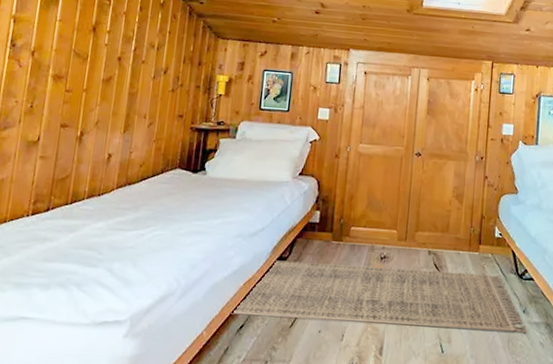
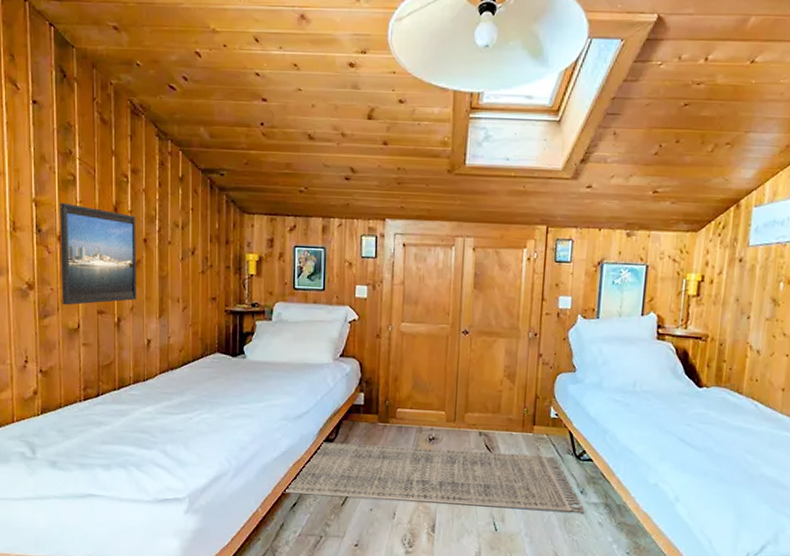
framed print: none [25,20,114,118] -> present [59,202,137,306]

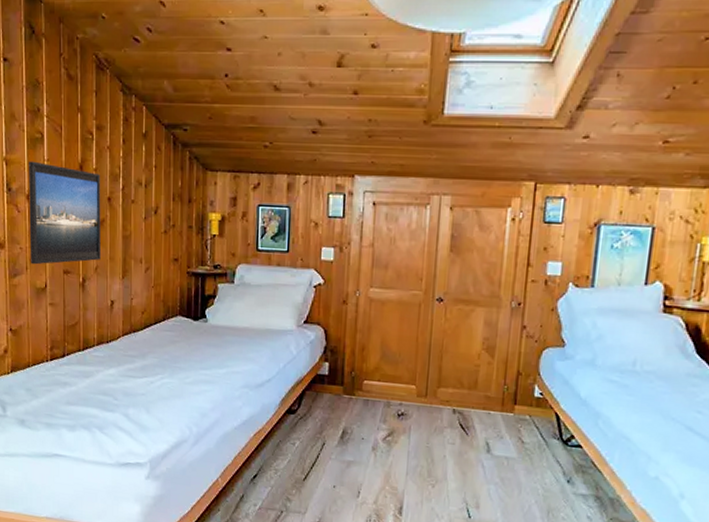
rug: present [283,441,585,514] -> none [244,412,572,506]

